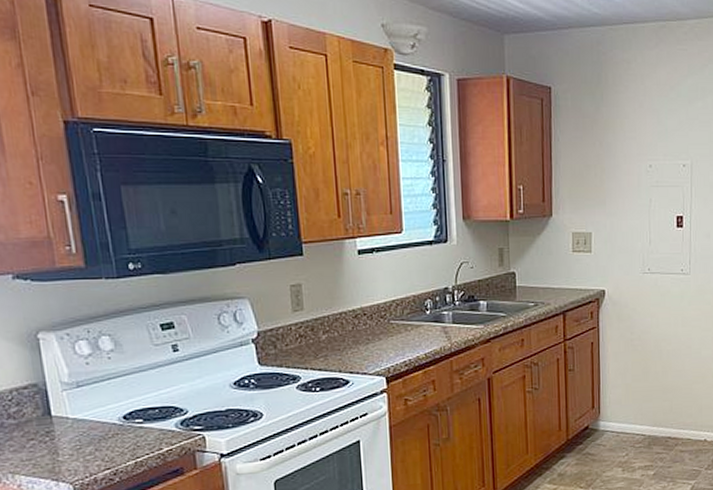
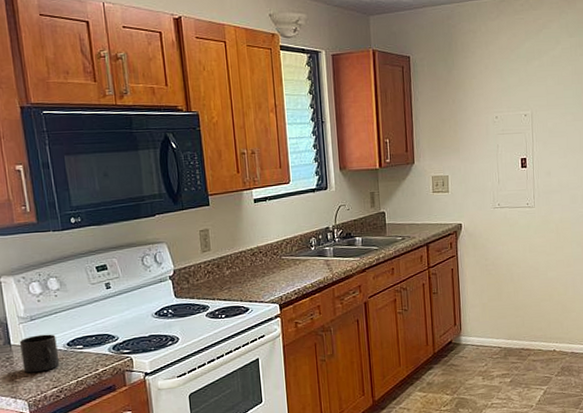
mug: none [62,404,114,451] -> present [19,334,60,373]

